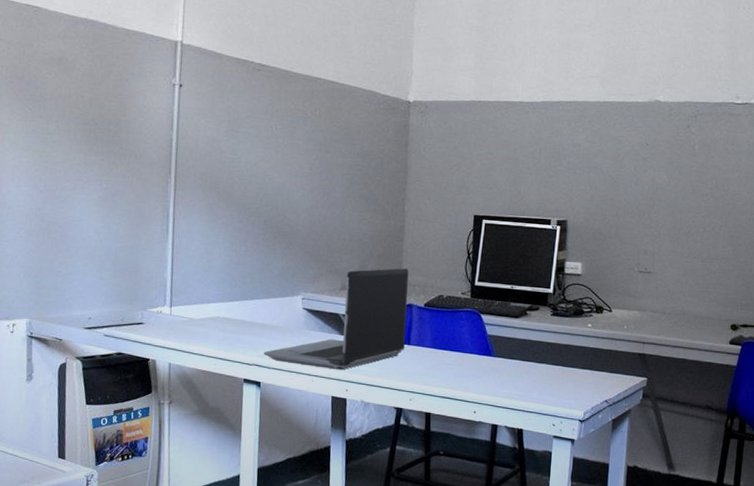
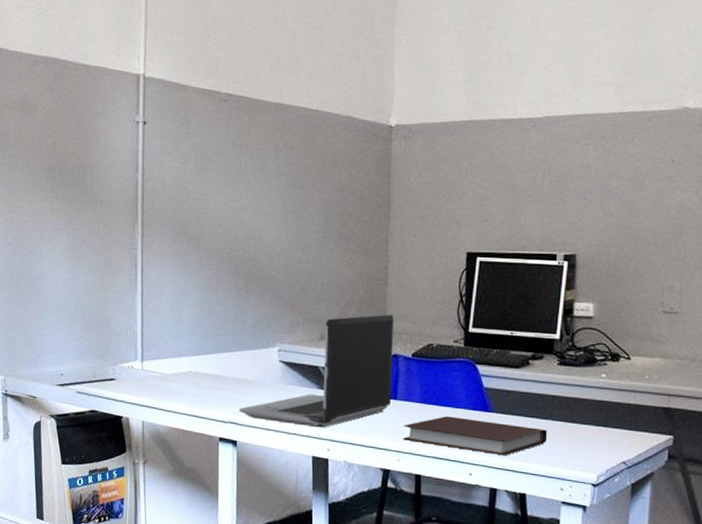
notebook: none [415,360,542,396] -> present [402,416,548,456]

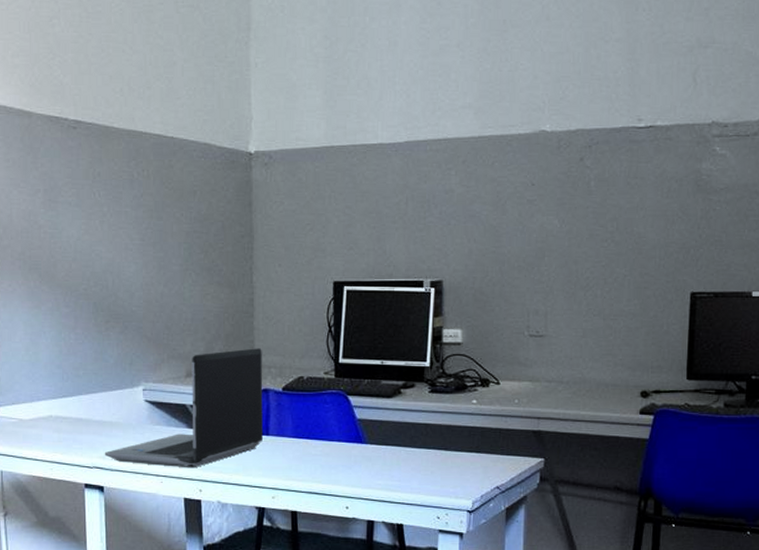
notebook: present [402,416,548,456] -> none [276,450,422,487]

